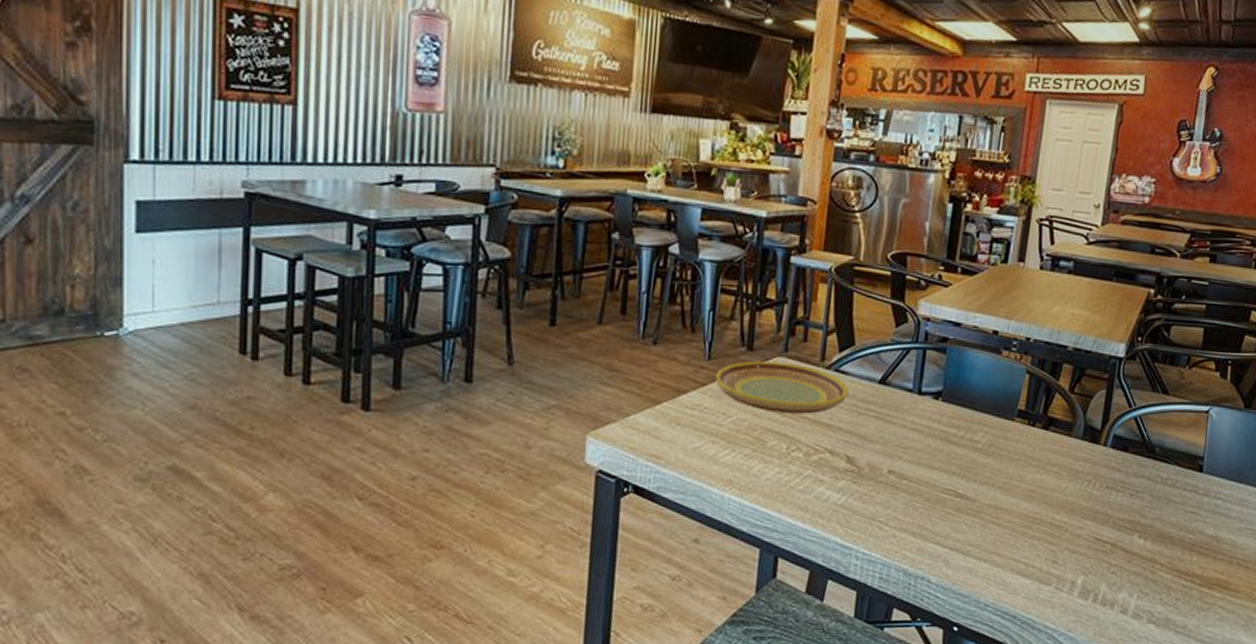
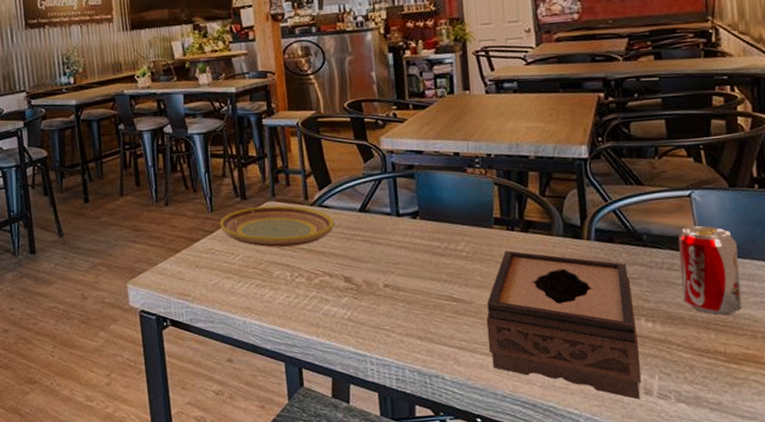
tissue box: none [981,448,1134,618] -> present [486,251,642,400]
beverage can: none [1177,443,1238,538] -> present [677,225,742,315]

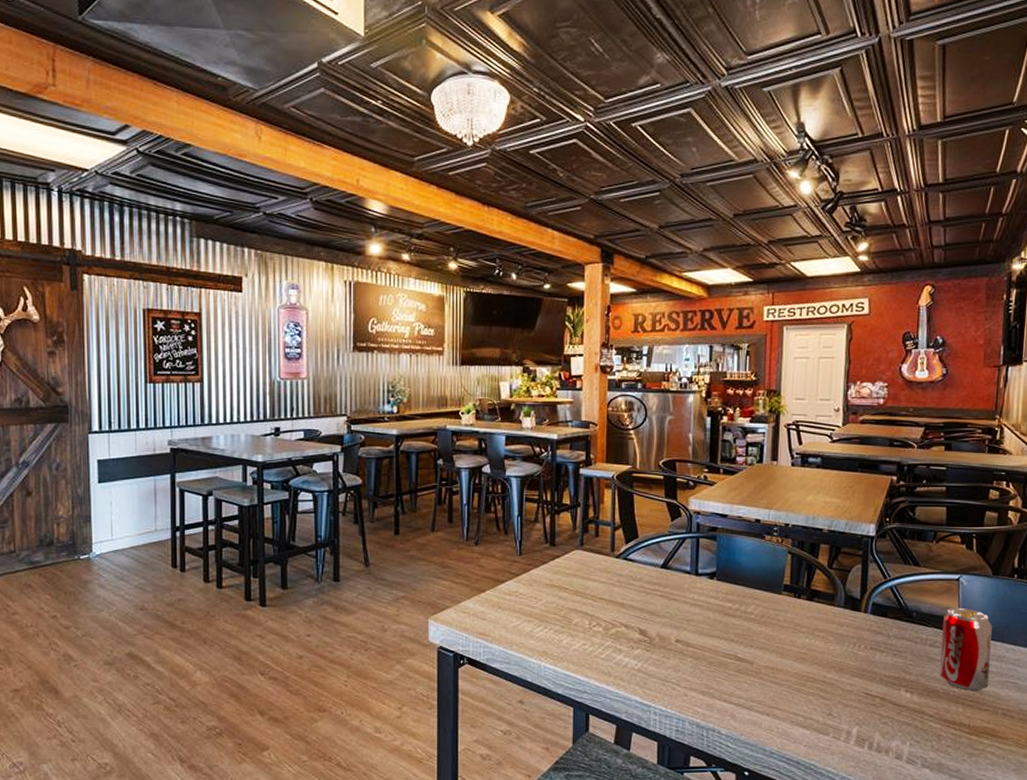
plate: present [219,205,334,248] -> none [526,554,636,595]
tissue box: present [486,251,642,400] -> none [763,617,897,763]

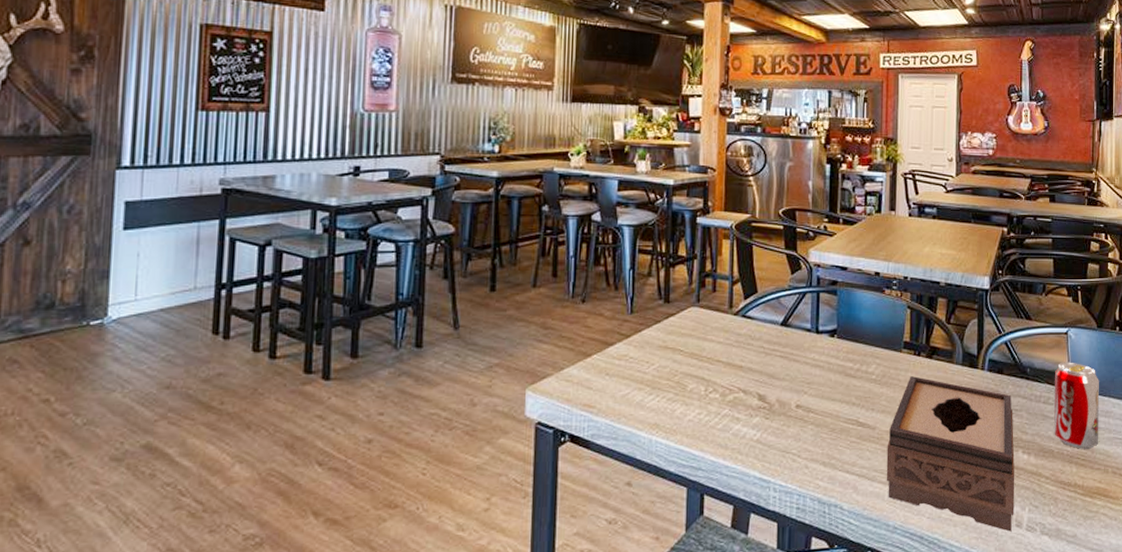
tissue box: none [763,617,897,763] -> present [886,376,1015,532]

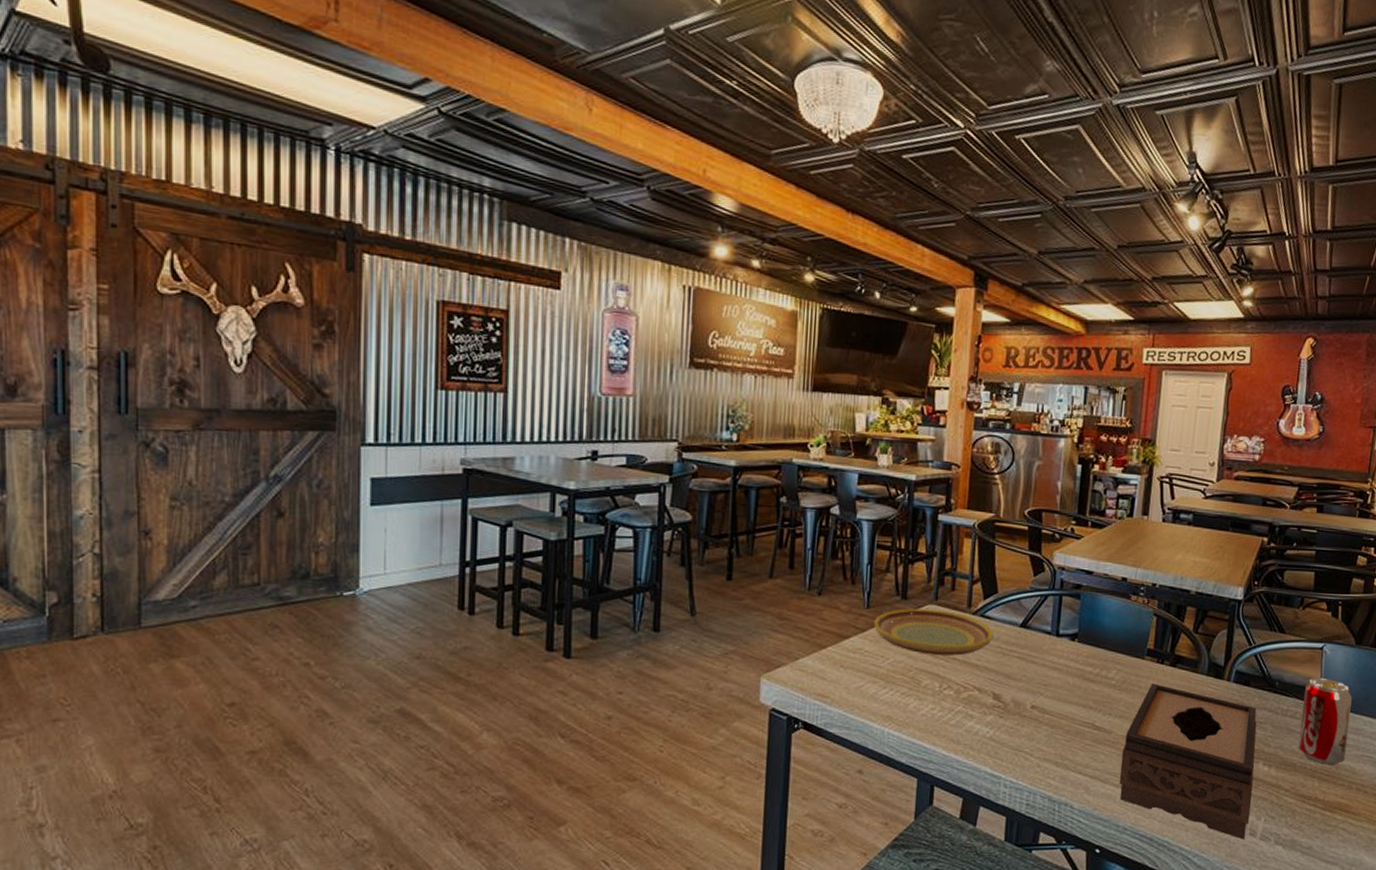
plate: none [638,312,755,358] -> present [873,608,993,656]

